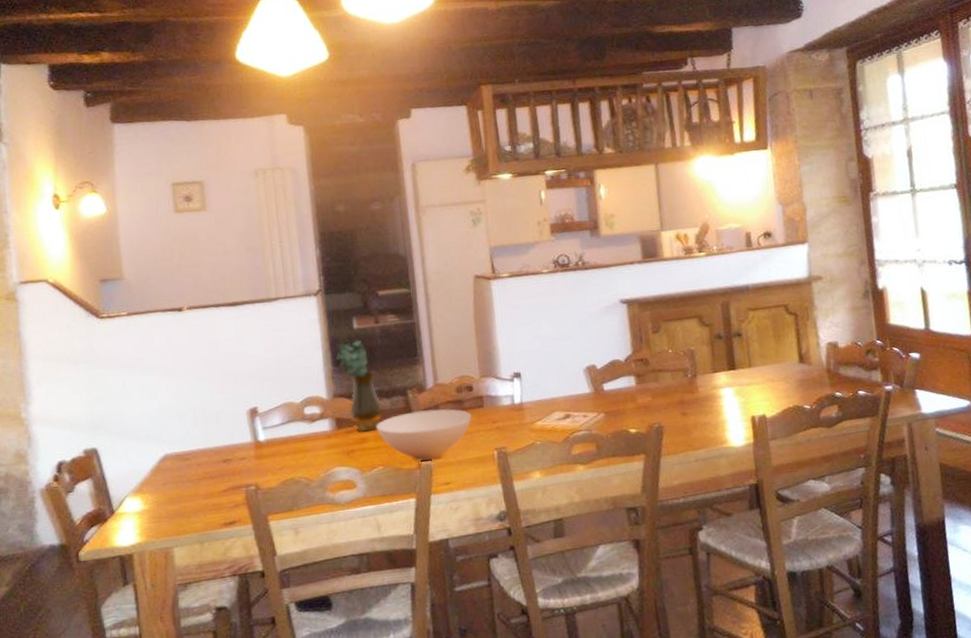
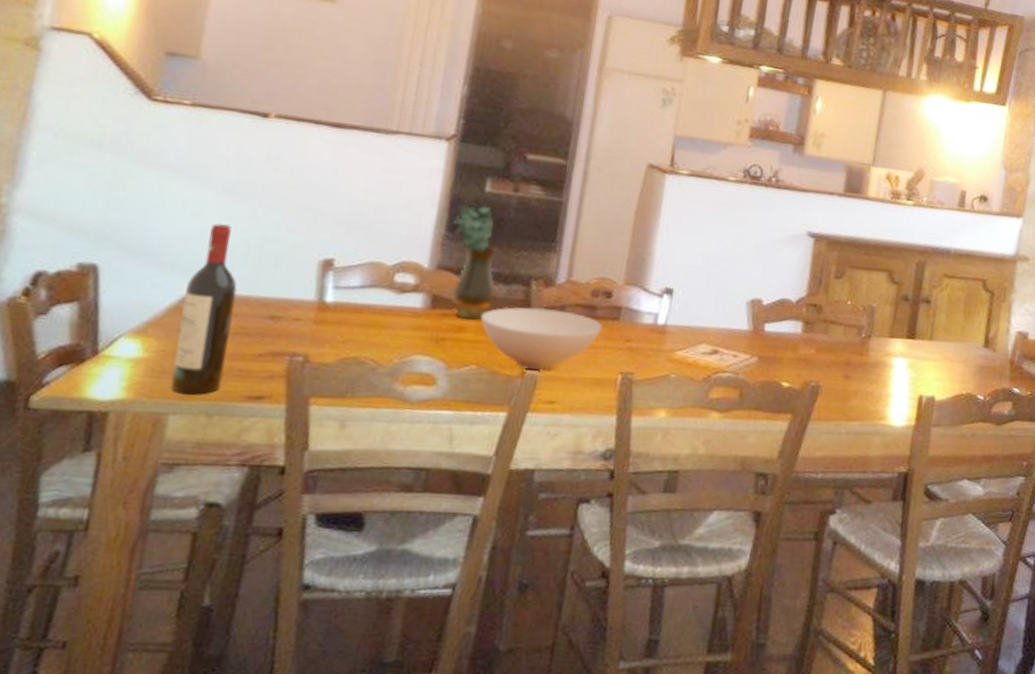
wine bottle: none [160,398,204,531] -> present [170,224,237,396]

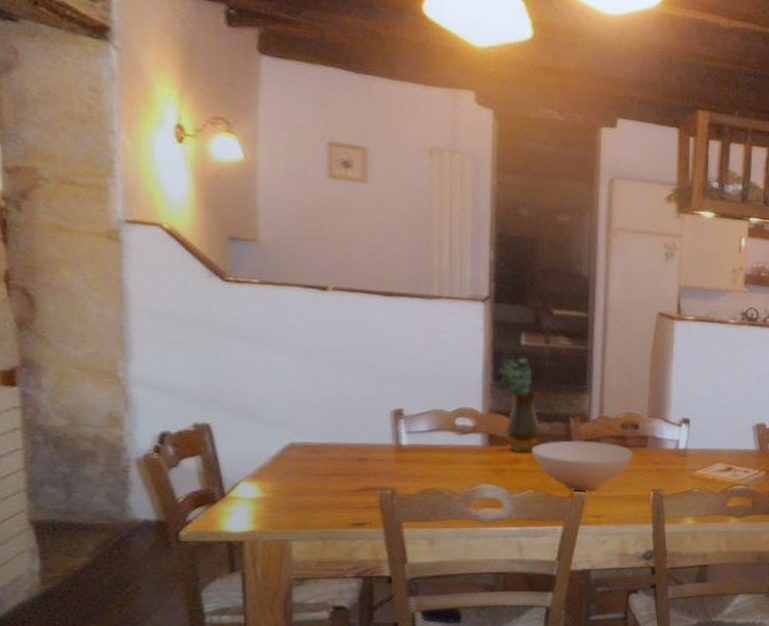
wine bottle: present [170,224,237,396] -> none [286,385,329,525]

